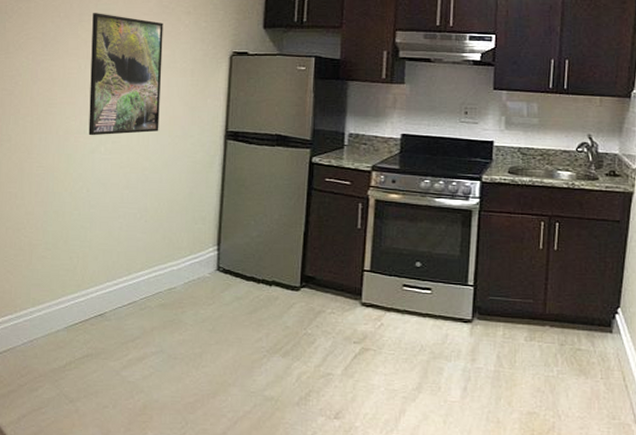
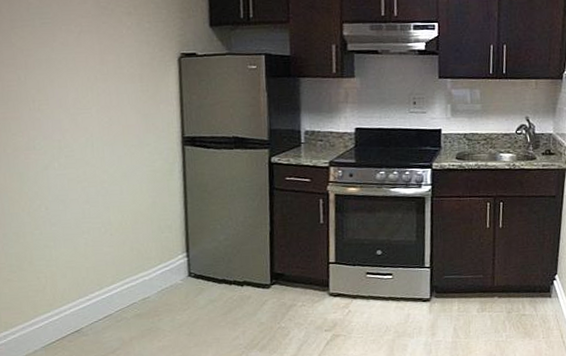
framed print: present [88,13,163,136] -> none [25,17,113,152]

